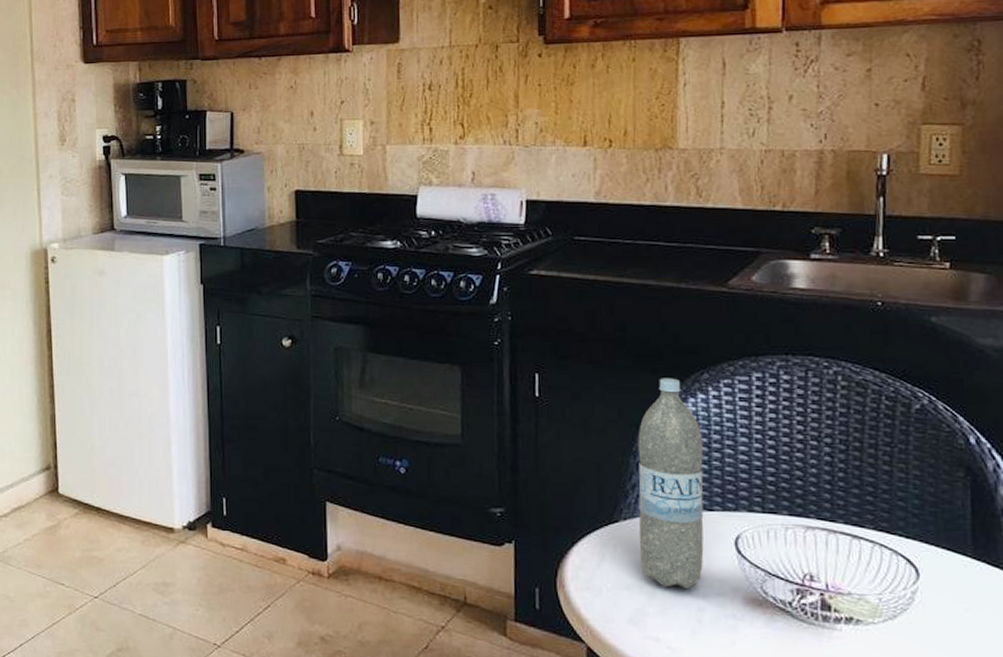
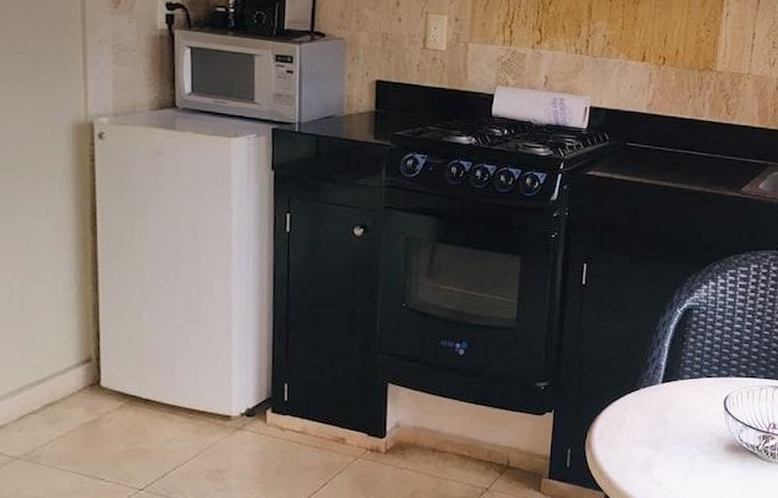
water bottle: present [638,378,704,589] -> none [652,268,710,441]

